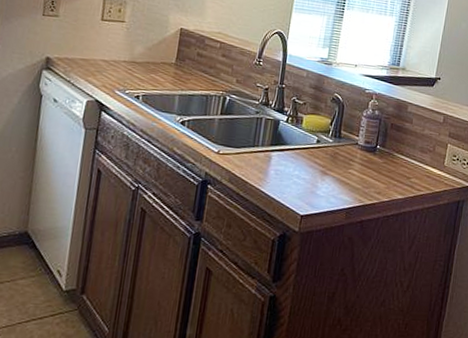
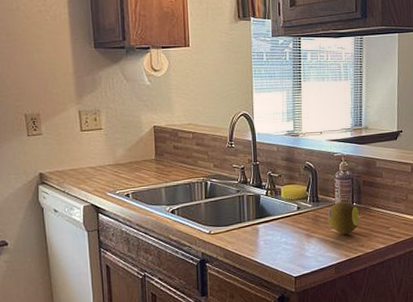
fruit: none [347,141,381,178] -> present [328,201,359,234]

